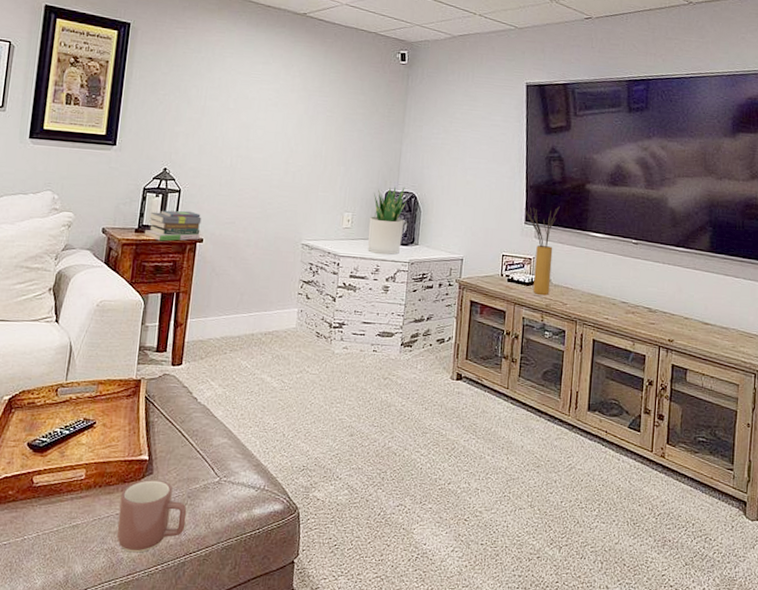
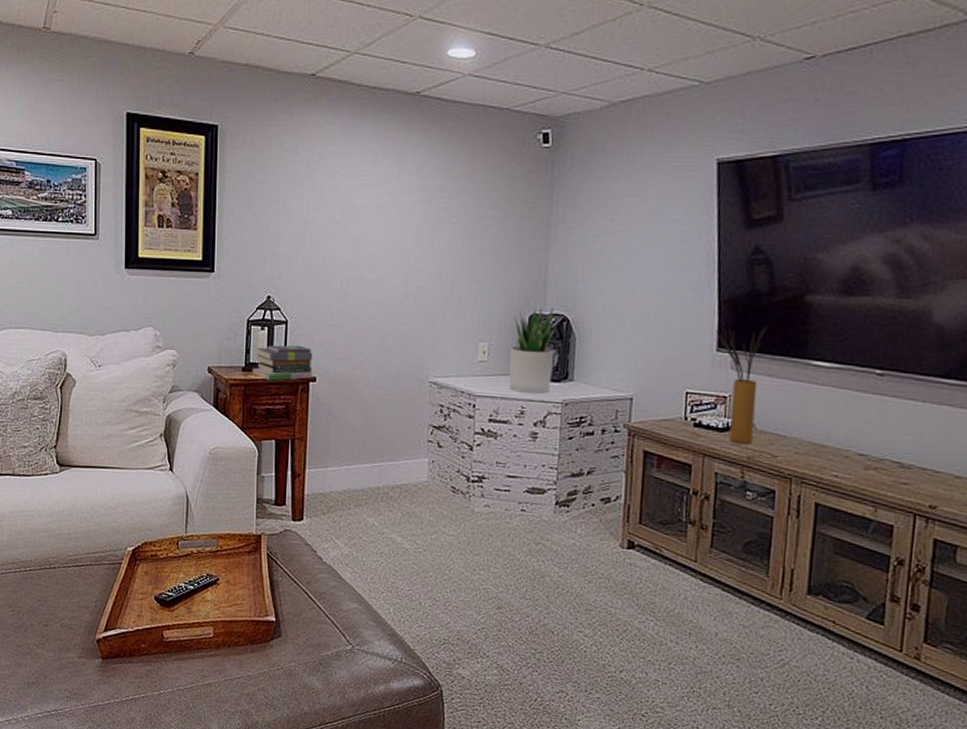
mug: present [116,479,187,553] -> none [249,642,320,718]

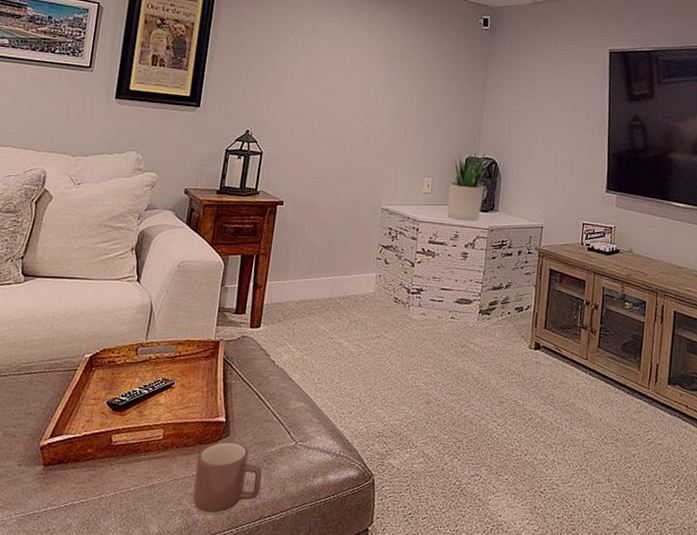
mug: none [249,642,320,718] -> present [192,441,263,515]
books: present [251,345,313,381] -> none [225,172,283,203]
vase: present [716,326,767,444] -> none [605,175,642,265]

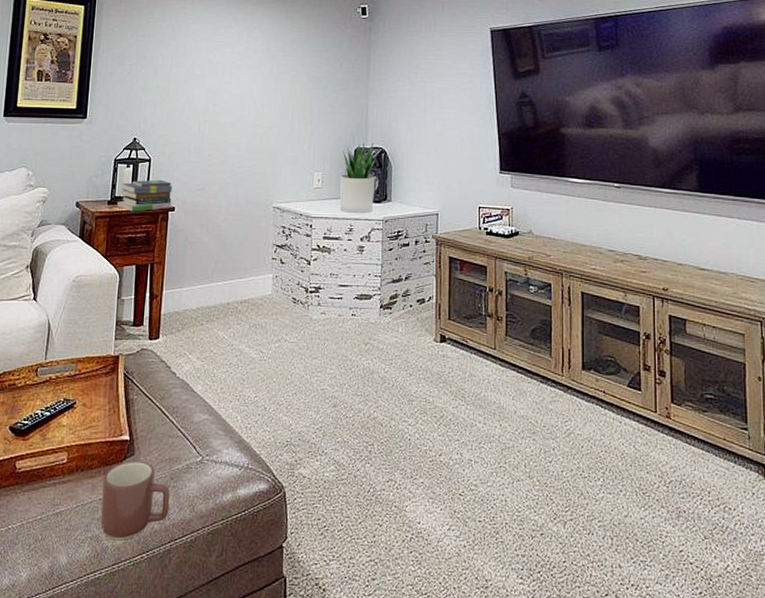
books: none [225,172,283,203] -> present [116,179,173,212]

